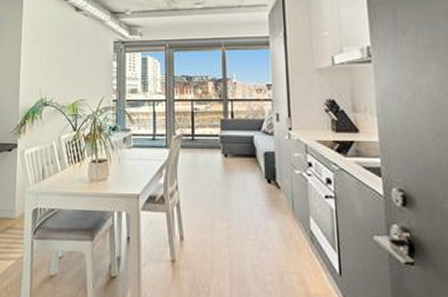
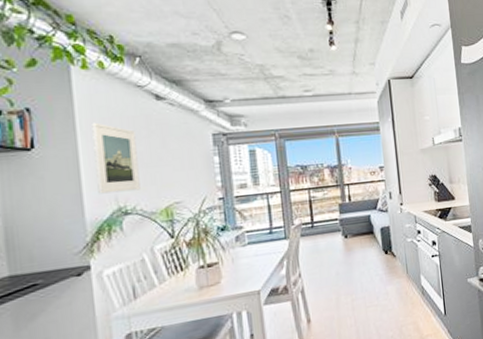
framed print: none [29,29,59,86] -> present [91,122,141,194]

